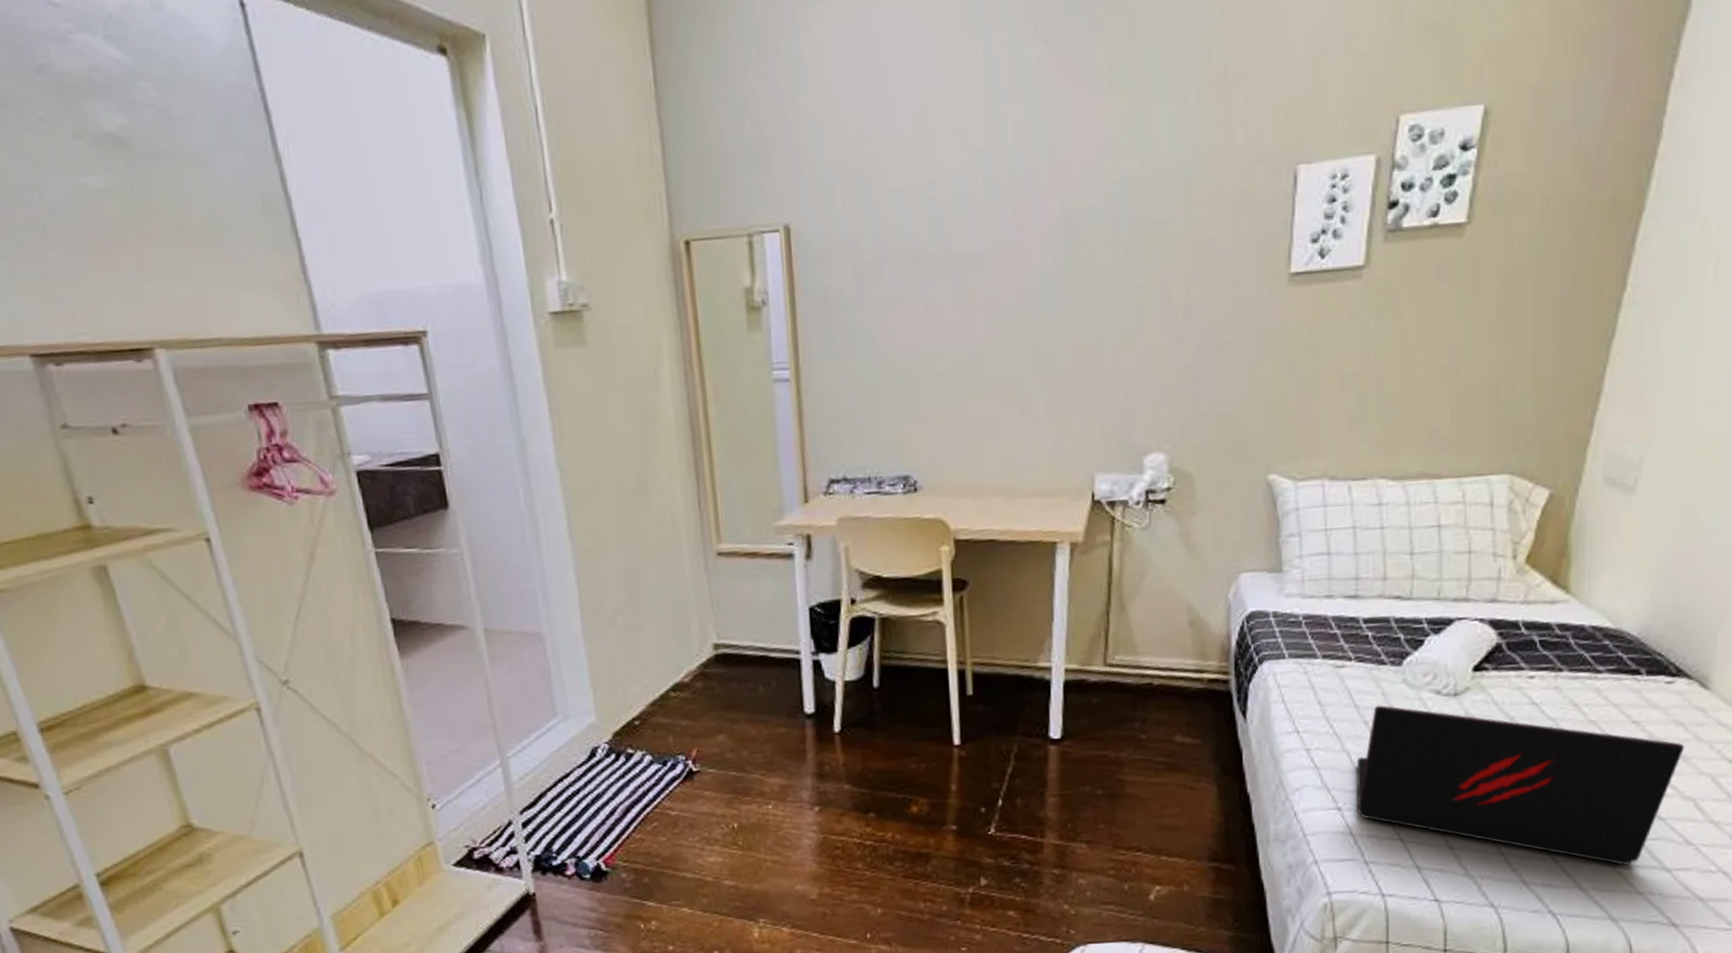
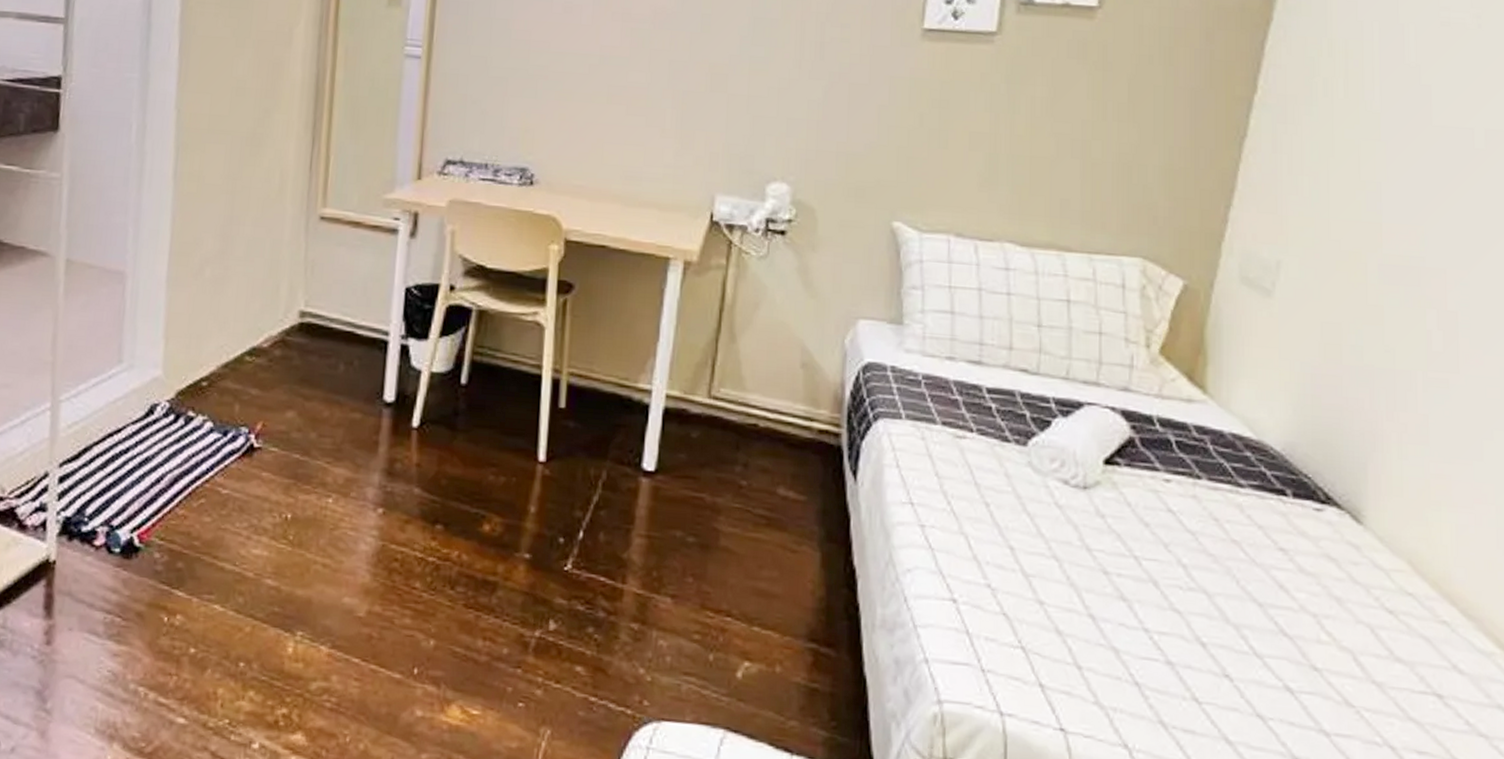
laptop: present [1356,705,1685,865] -> none [974,487,1339,720]

